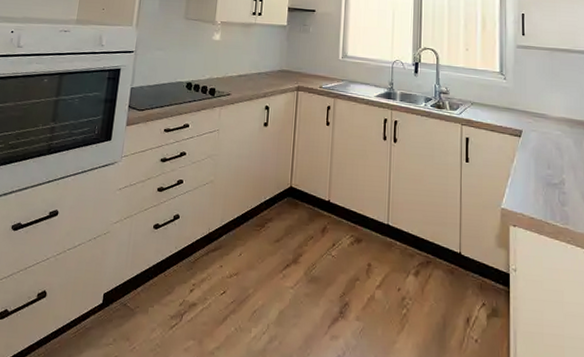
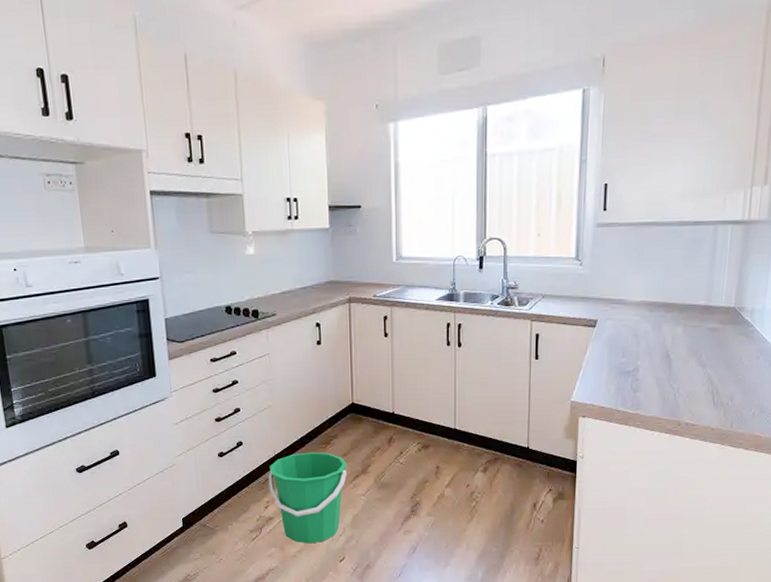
bucket: none [197,233,279,340] -> present [268,452,347,544]

